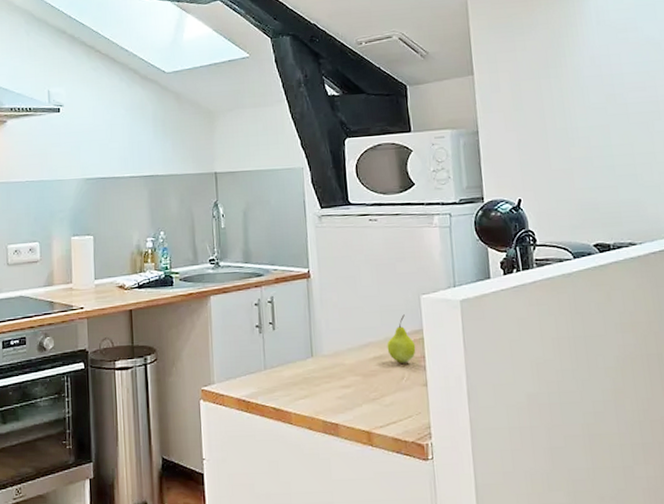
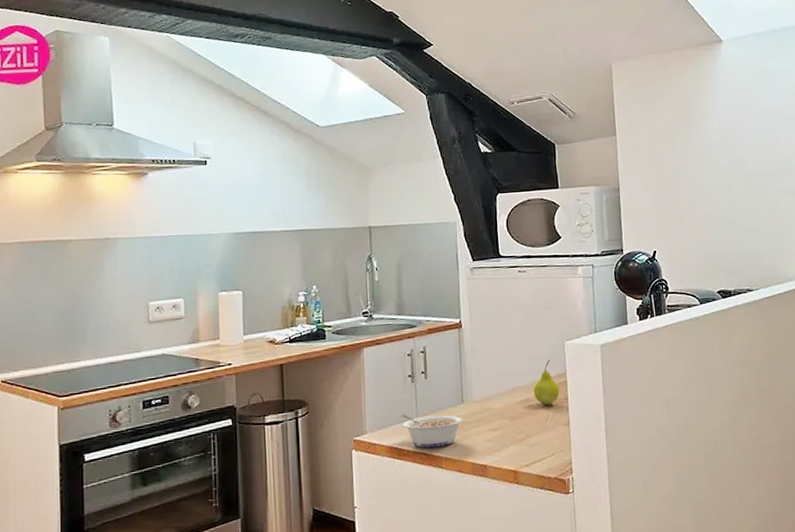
legume: none [248,365,313,402] -> present [400,414,463,448]

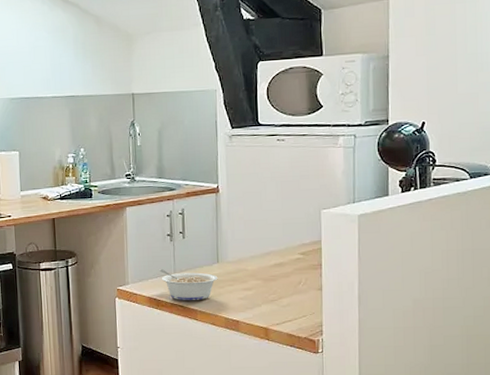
fruit: present [533,359,560,406] -> none [287,227,314,270]

